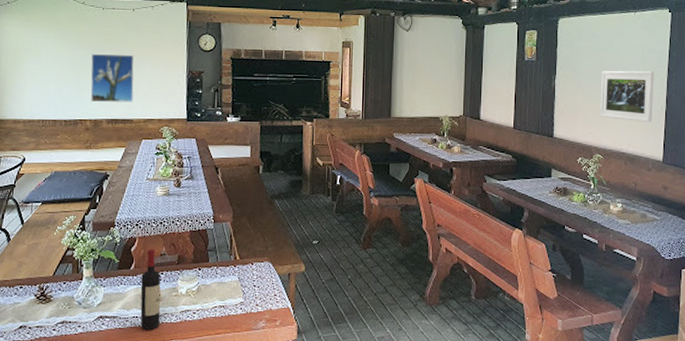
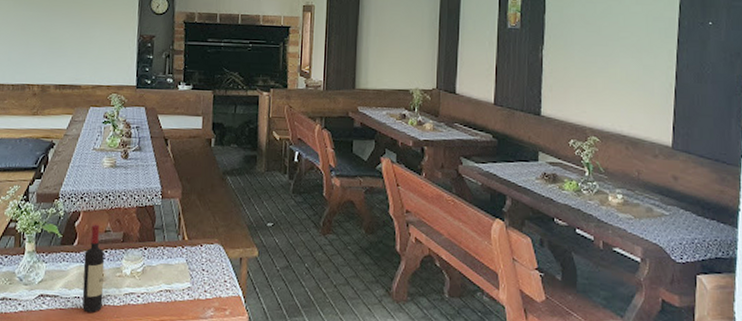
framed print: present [90,54,134,102] -> none [39,16,84,67]
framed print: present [600,70,654,123] -> none [596,41,661,102]

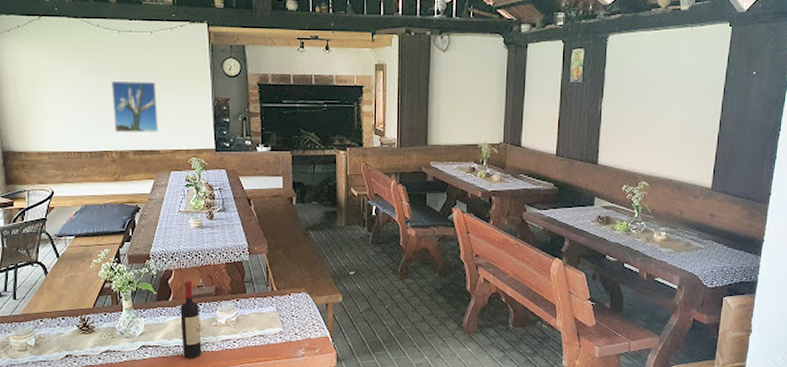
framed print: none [39,16,84,67] -> present [112,81,158,133]

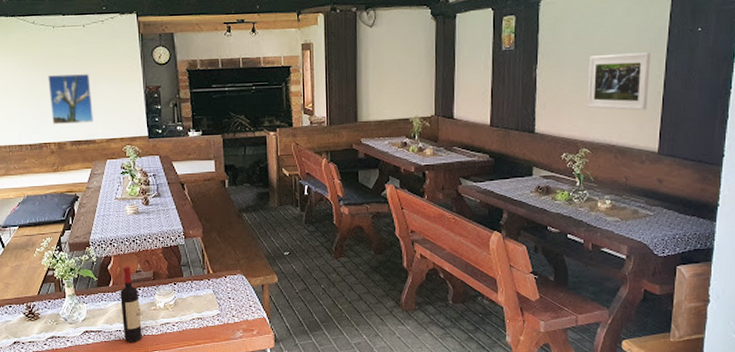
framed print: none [648,92,708,148] -> present [587,52,650,111]

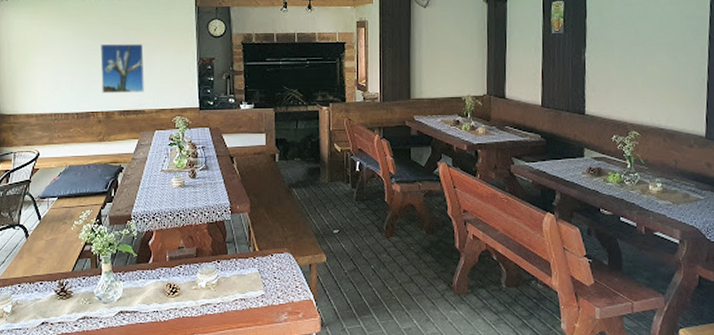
wine bottle: present [120,266,142,342] -> none [160,242,181,324]
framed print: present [587,52,650,111] -> none [635,40,694,96]

